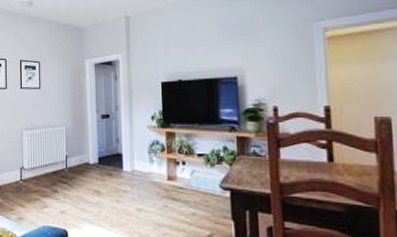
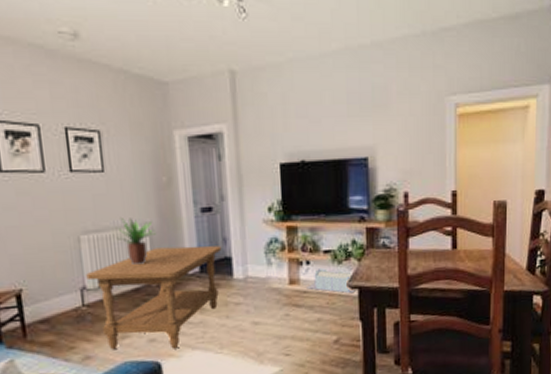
coffee table: none [24,143,115,222] -> present [86,246,222,350]
potted plant: none [45,120,70,155] -> present [116,218,156,266]

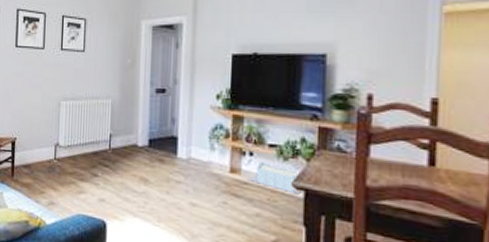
coffee table: present [86,246,222,350] -> none [60,119,170,213]
potted plant: present [116,218,156,266] -> none [86,91,116,133]

